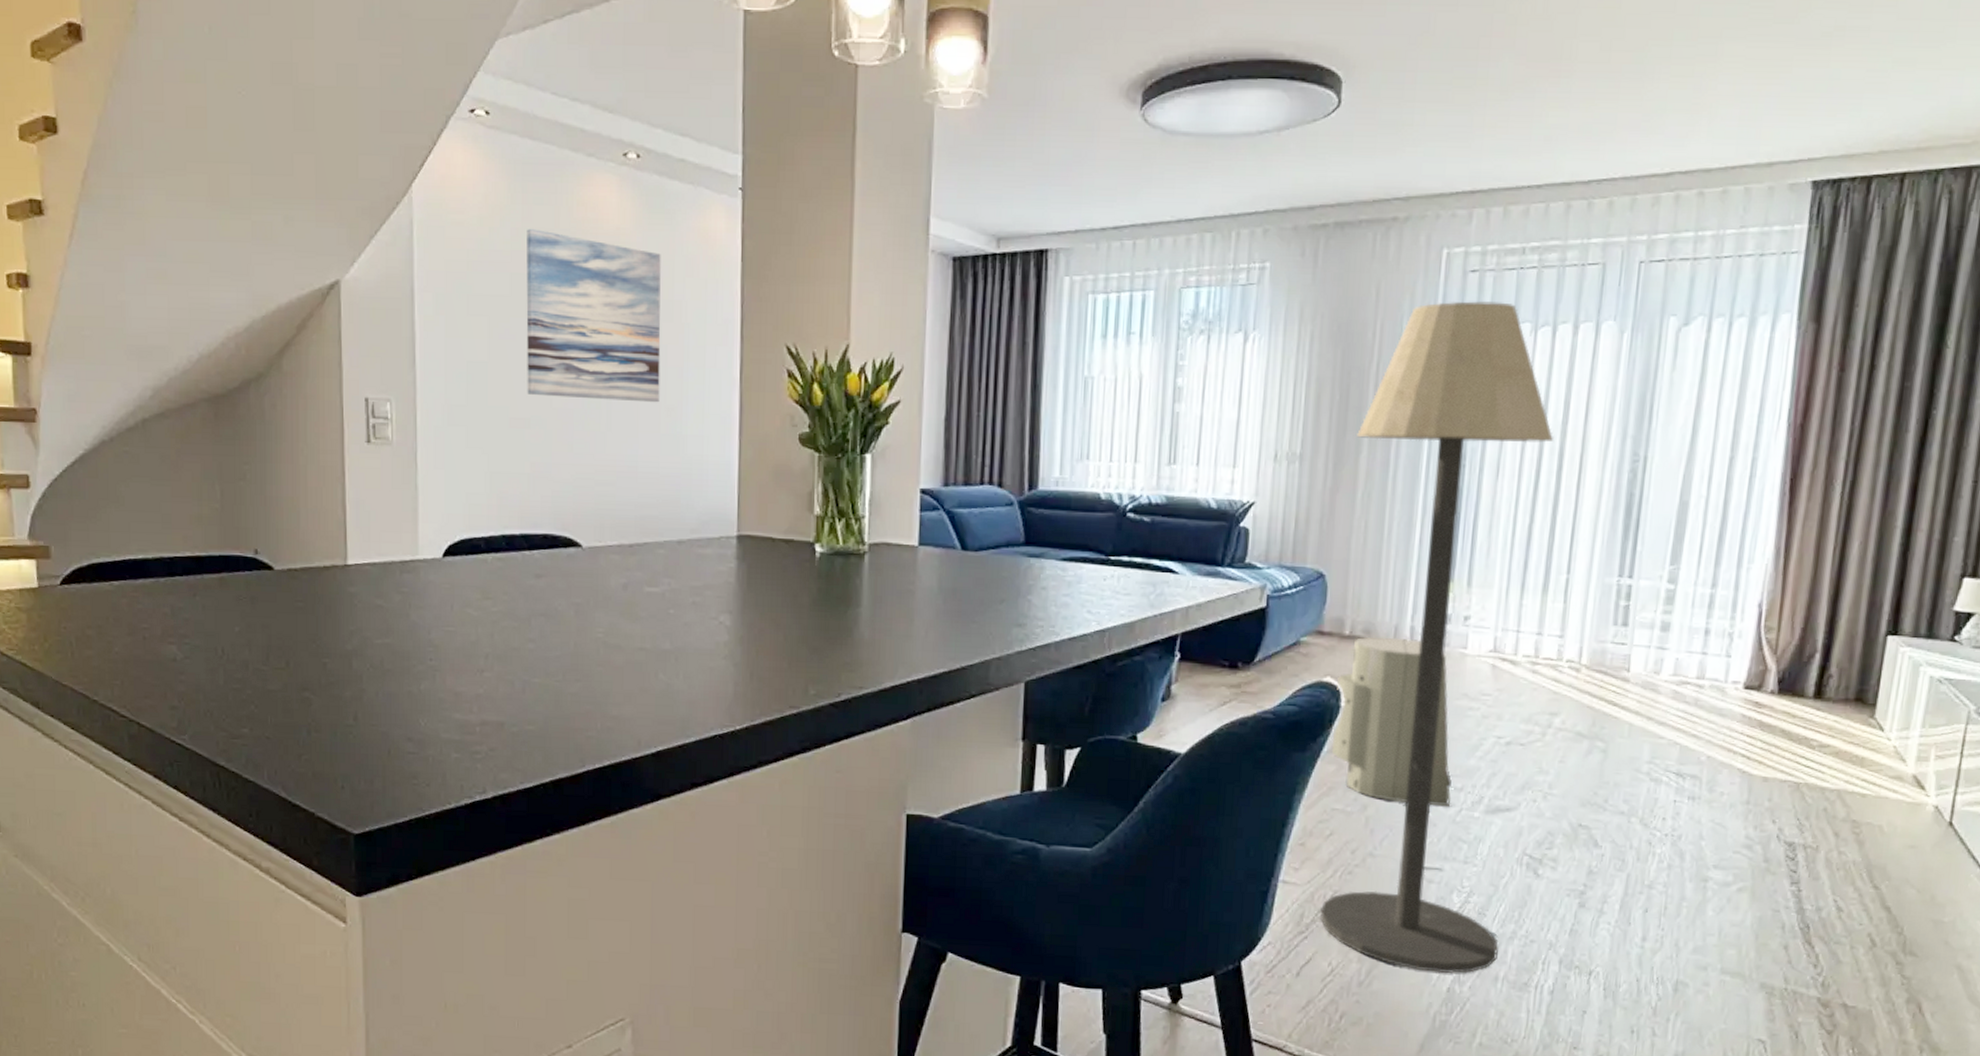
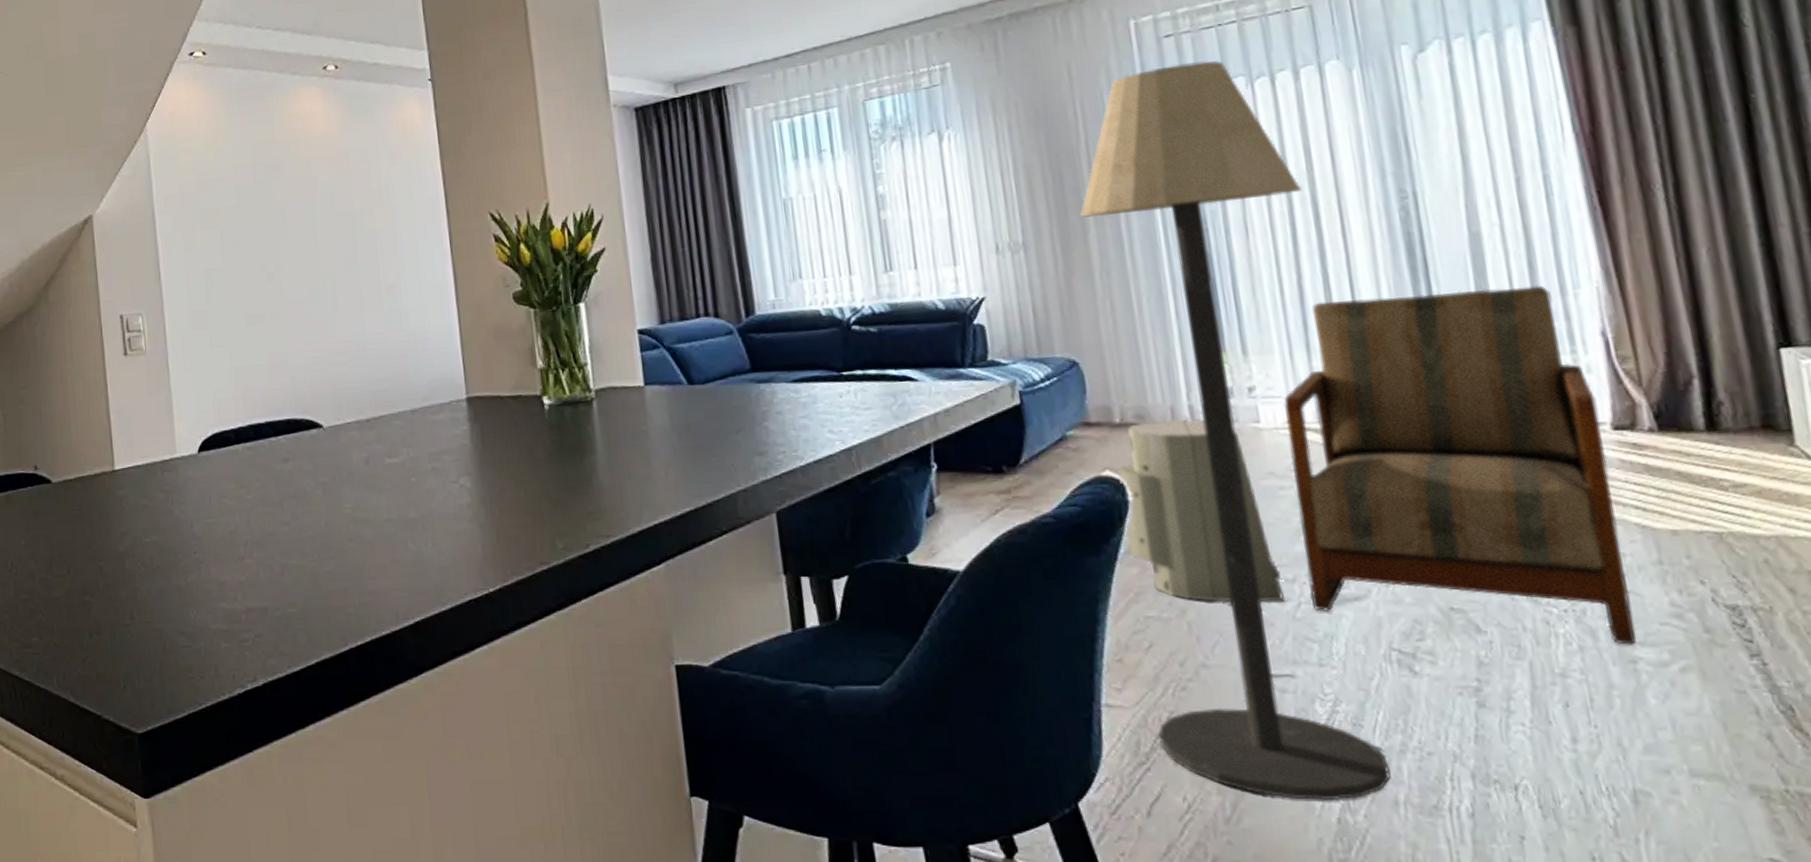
wall art: present [526,229,661,403] -> none [246,144,379,292]
armchair: none [1471,546,1739,867] -> present [1283,285,1638,645]

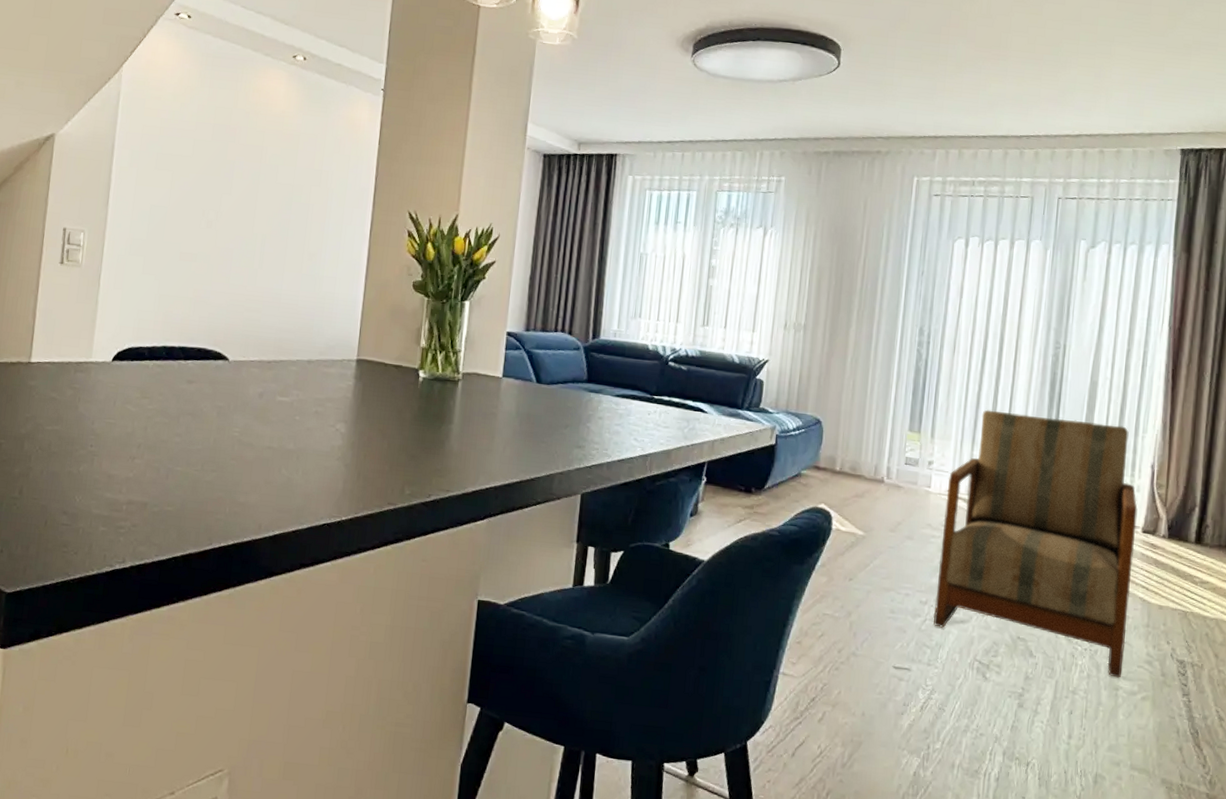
floor lamp: present [1080,61,1391,801] -> none [812,217,997,760]
air purifier: present [1118,419,1286,603] -> none [824,473,918,617]

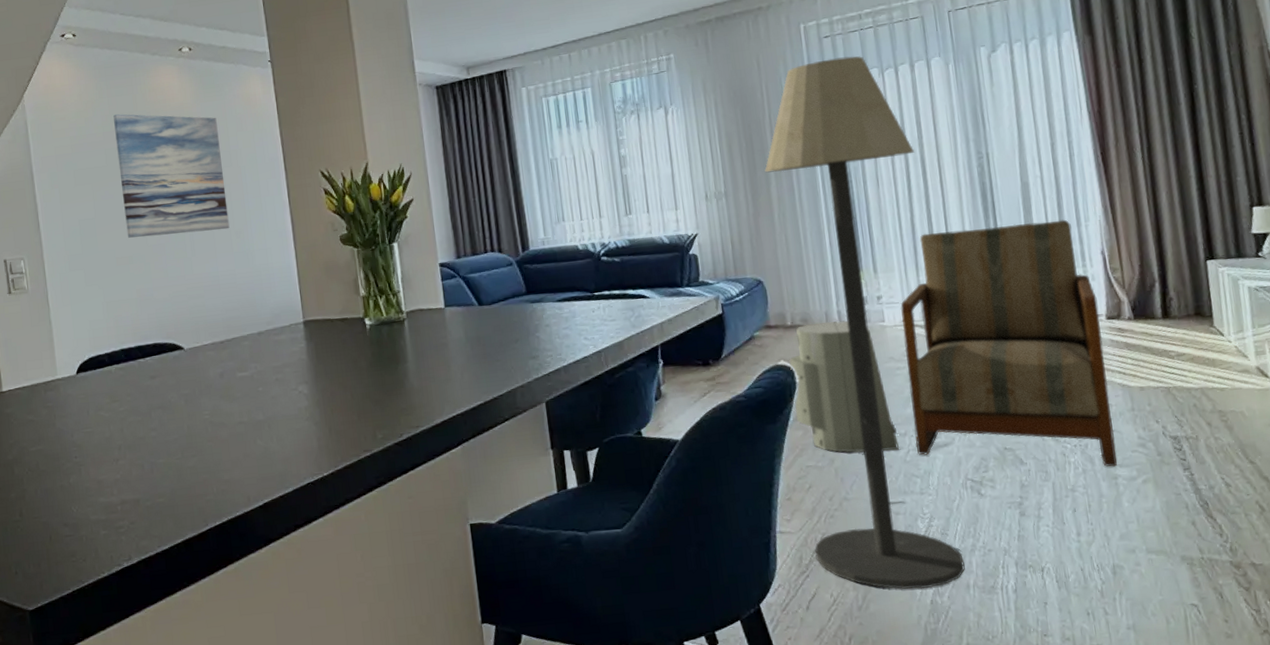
wall art: none [197,107,316,249] -> present [113,114,230,238]
floor lamp: none [812,217,997,760] -> present [765,56,965,589]
air purifier: none [824,473,918,617] -> present [789,321,900,453]

